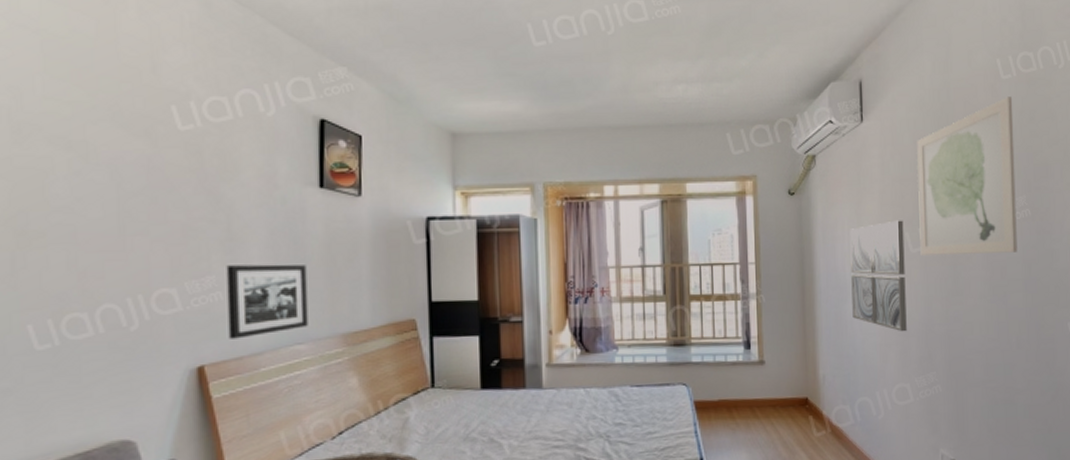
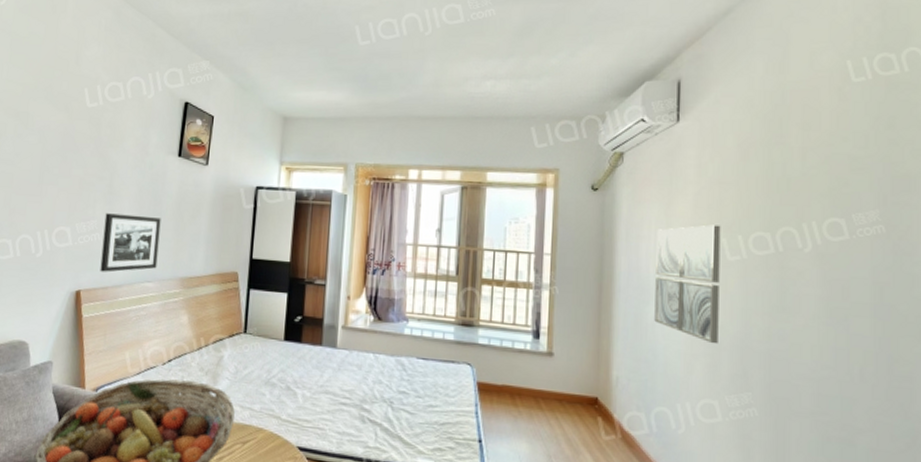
wall art: present [917,97,1018,255] -> none [739,101,866,273]

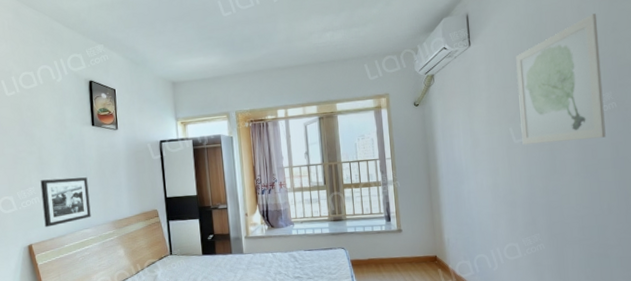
wall art: present [654,224,721,345] -> none [464,118,514,204]
wall art: none [739,101,866,273] -> present [516,14,606,145]

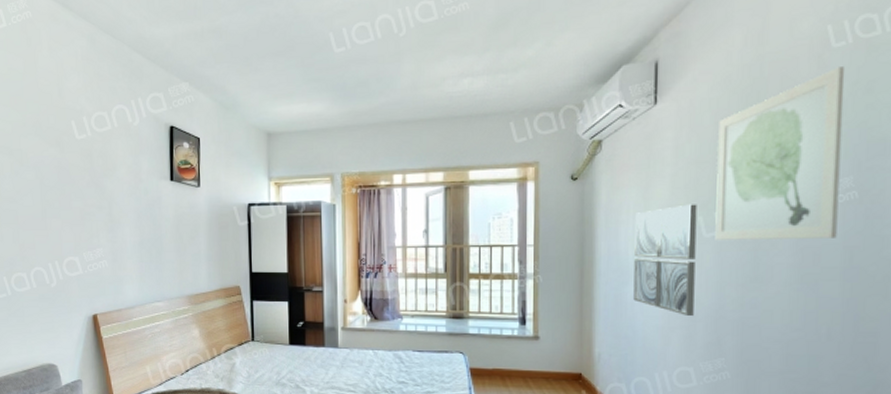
picture frame: present [40,177,91,227] -> none [109,240,164,296]
wall art: none [464,118,514,204] -> present [633,204,697,317]

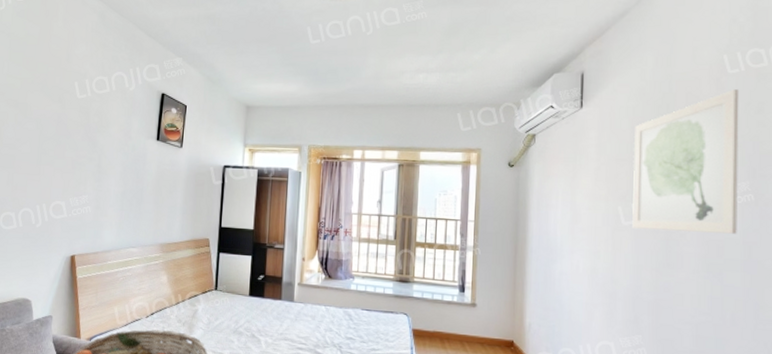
wall art: present [633,204,697,317] -> none [561,195,617,295]

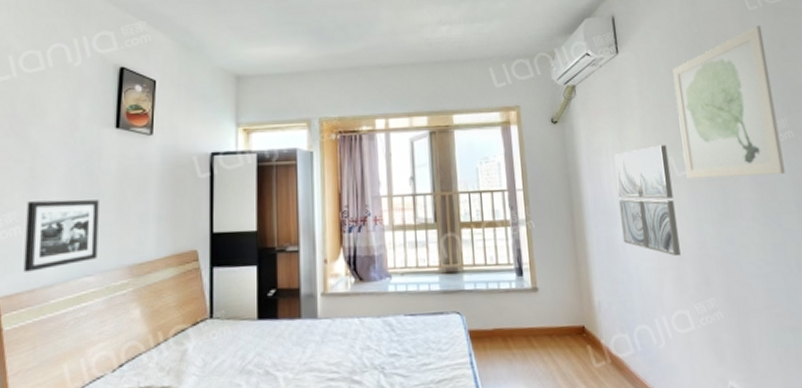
picture frame: none [91,189,143,240] -> present [23,199,99,272]
wall art: none [561,195,617,295] -> present [614,145,681,257]

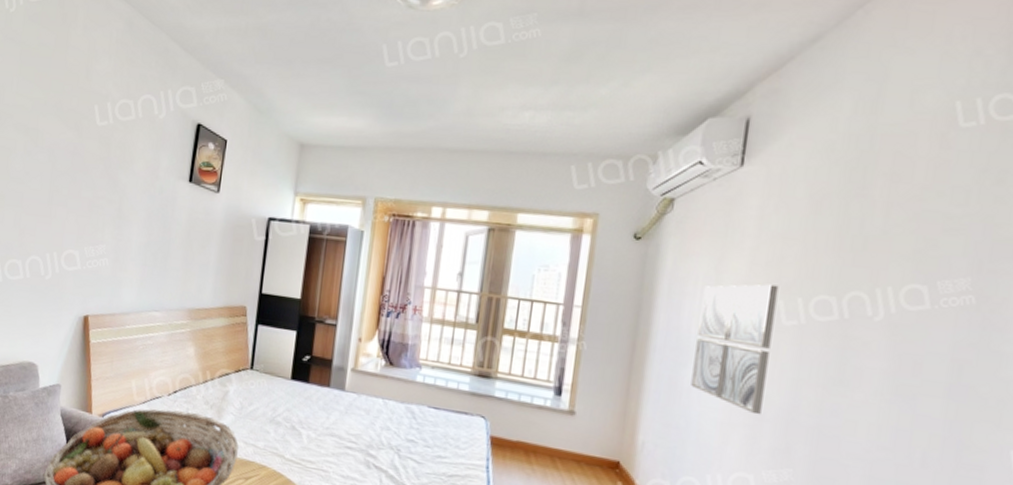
picture frame: present [23,199,99,272] -> none [108,238,170,299]
wall art: present [672,26,785,179] -> none [796,150,973,348]

